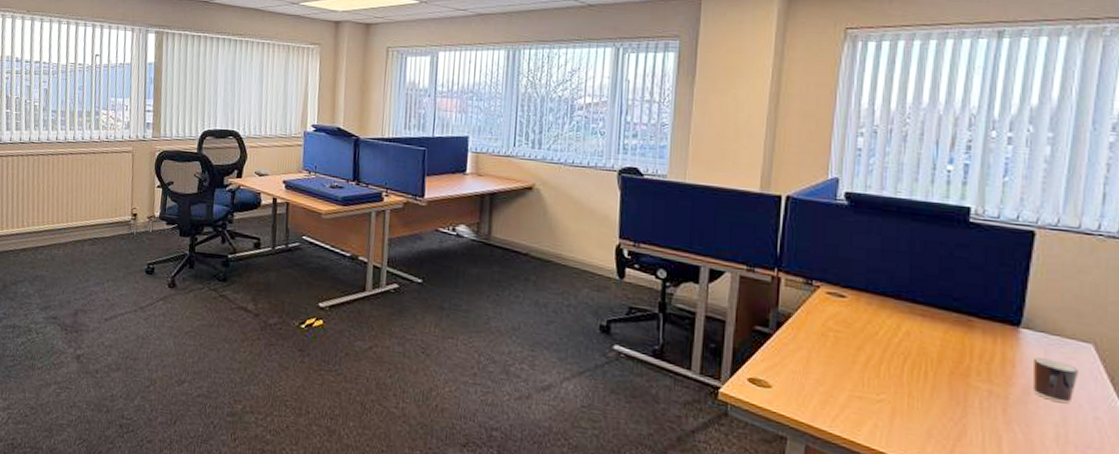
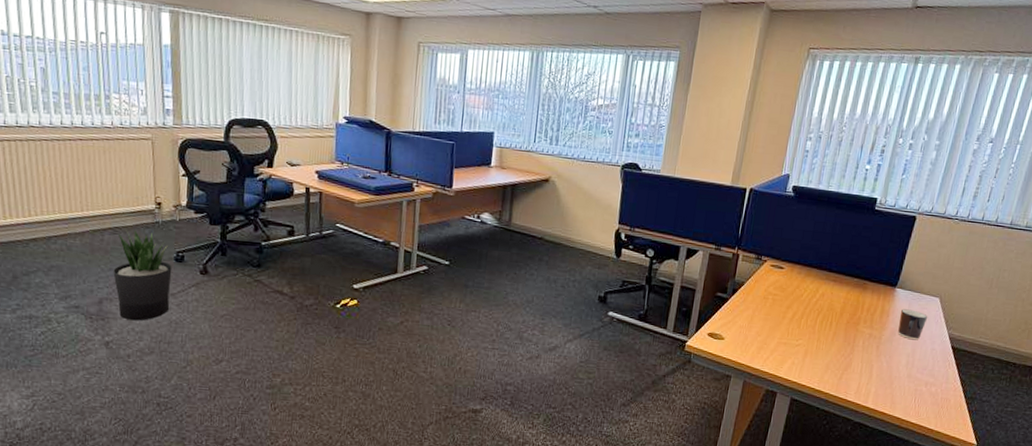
planter: none [89,237,143,334] -> present [113,226,172,321]

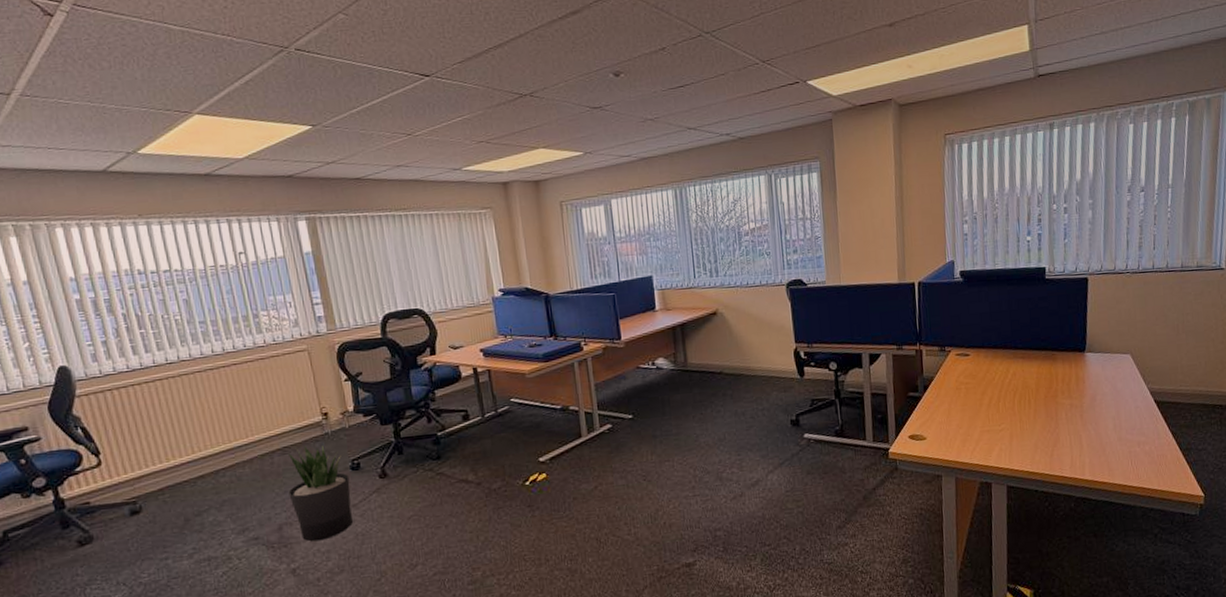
mug: present [898,309,928,340] -> none [1095,371,1124,402]

